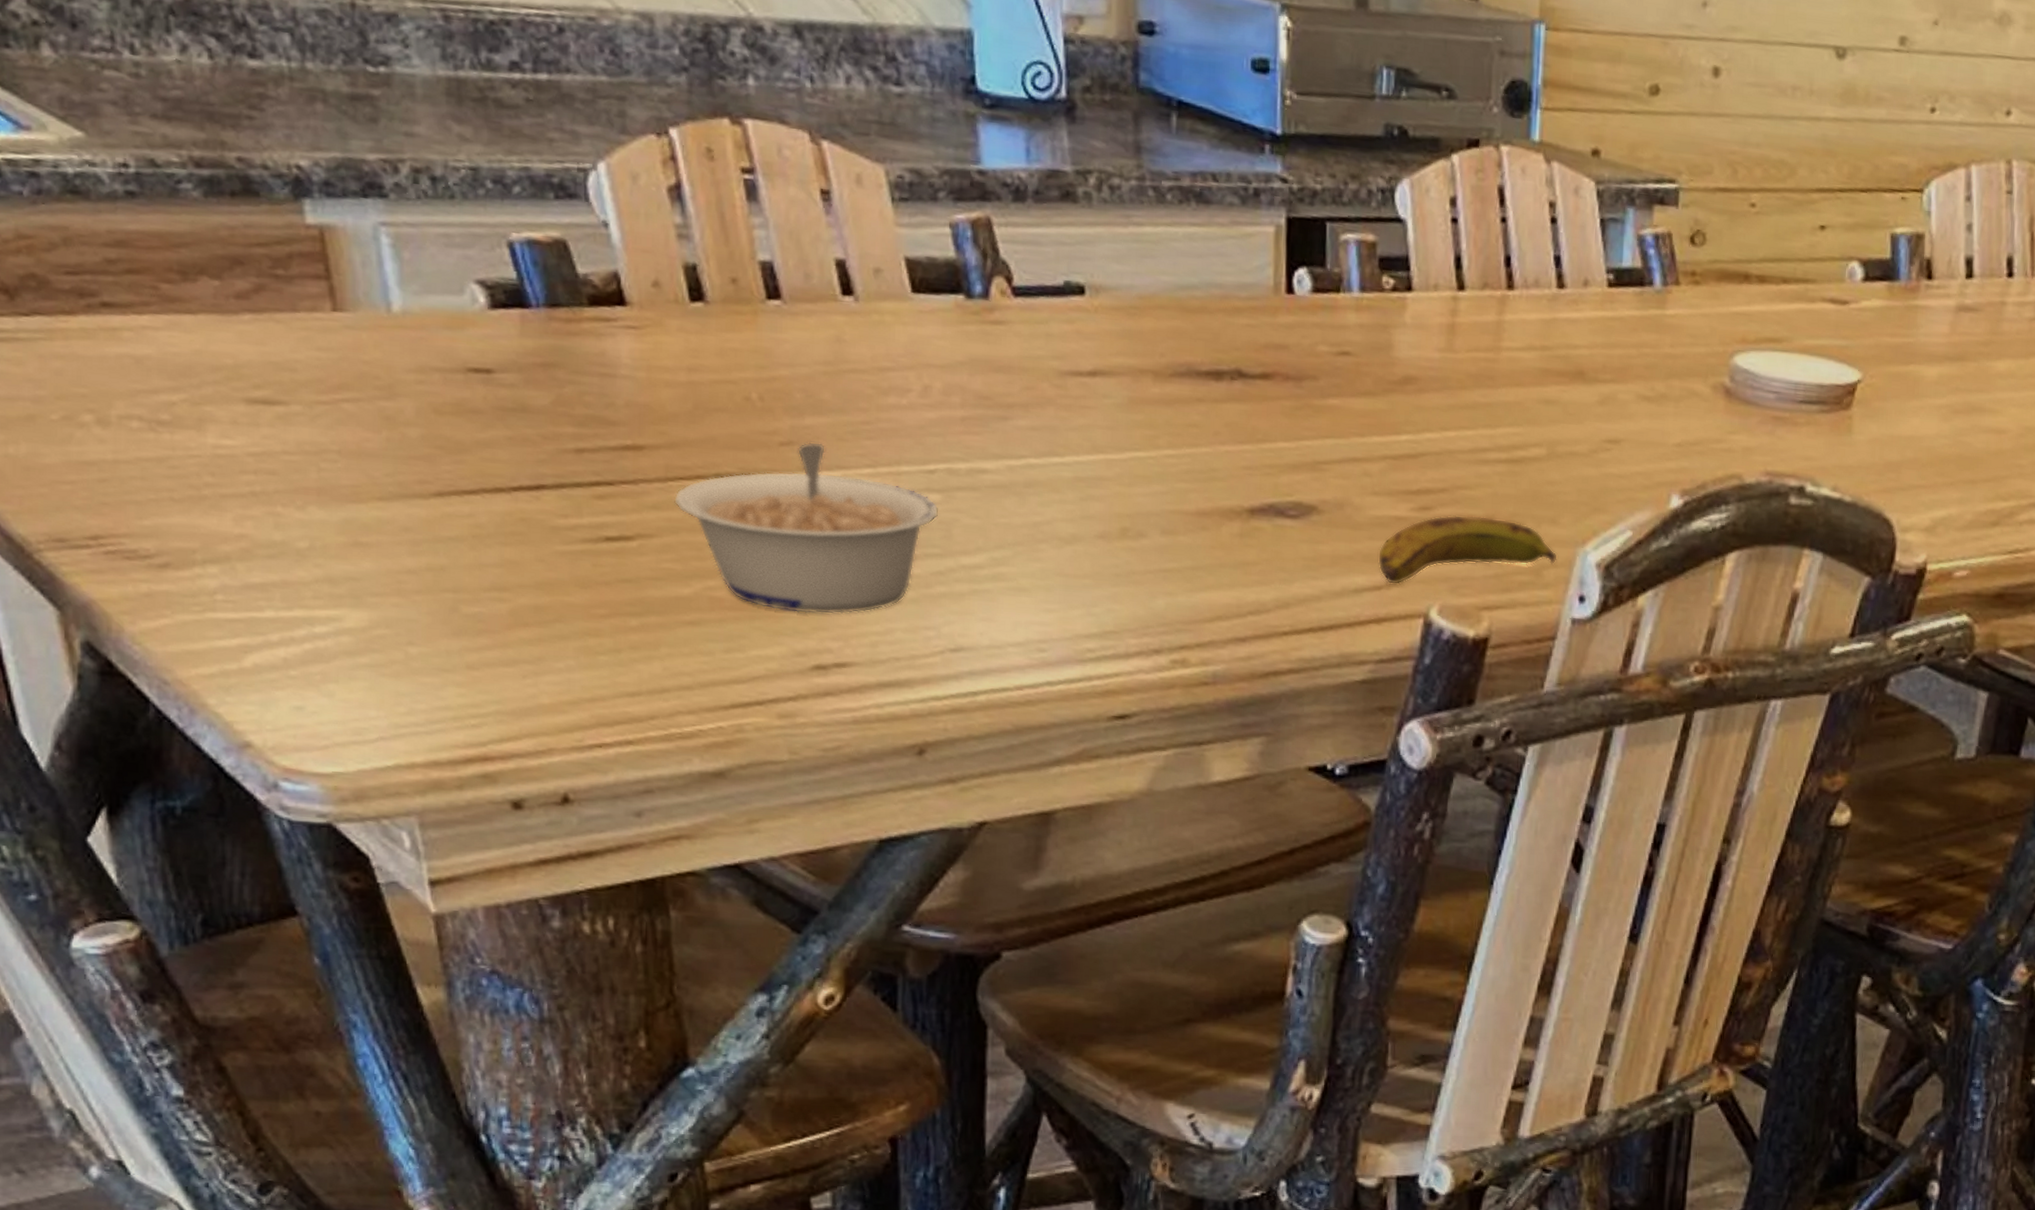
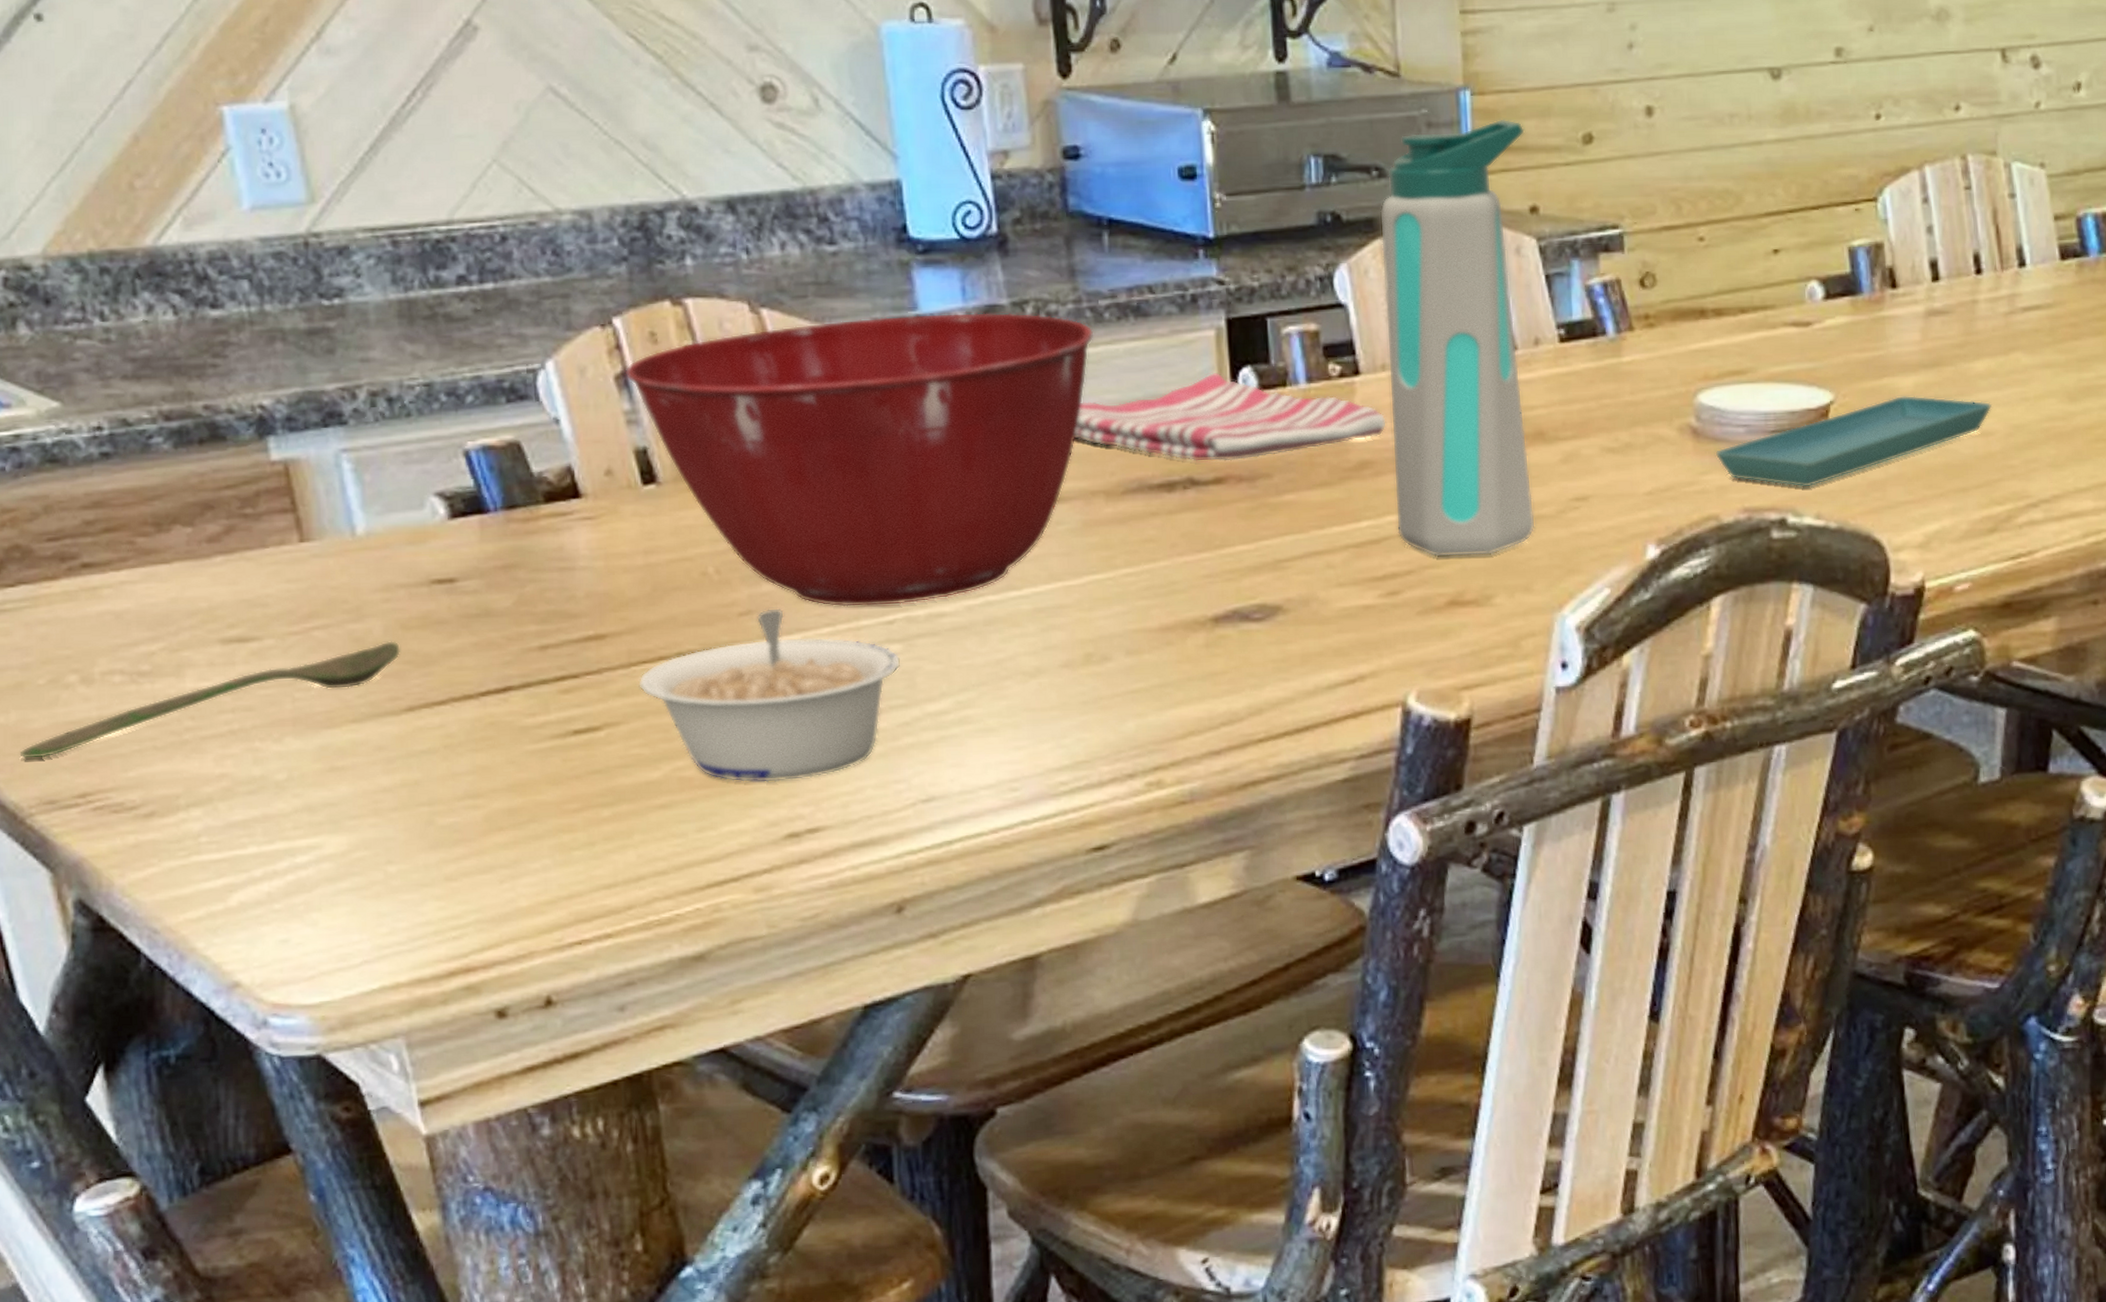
spoon: none [29,423,433,495] -> present [19,641,401,760]
mixing bowl: none [678,162,1155,456] -> present [624,312,1094,608]
dish towel: none [1127,268,1435,359] -> present [1074,372,1387,462]
banana: present [1377,515,1557,585] -> none [1348,593,1535,676]
water bottle: none [1434,57,1594,484] -> present [1380,119,1535,557]
saucer: none [1744,383,2007,460] -> present [1715,395,1992,488]

